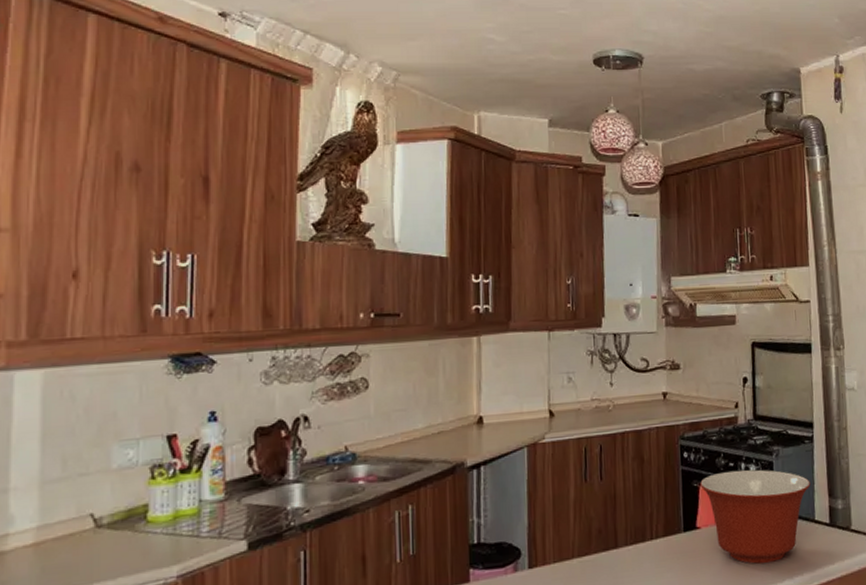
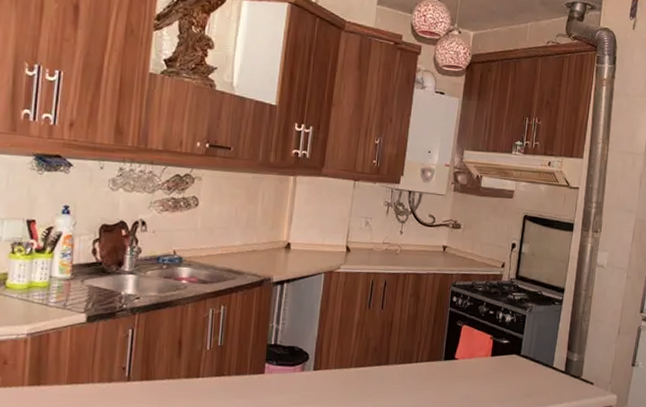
mixing bowl: present [700,469,811,564] -> none [463,317,554,394]

